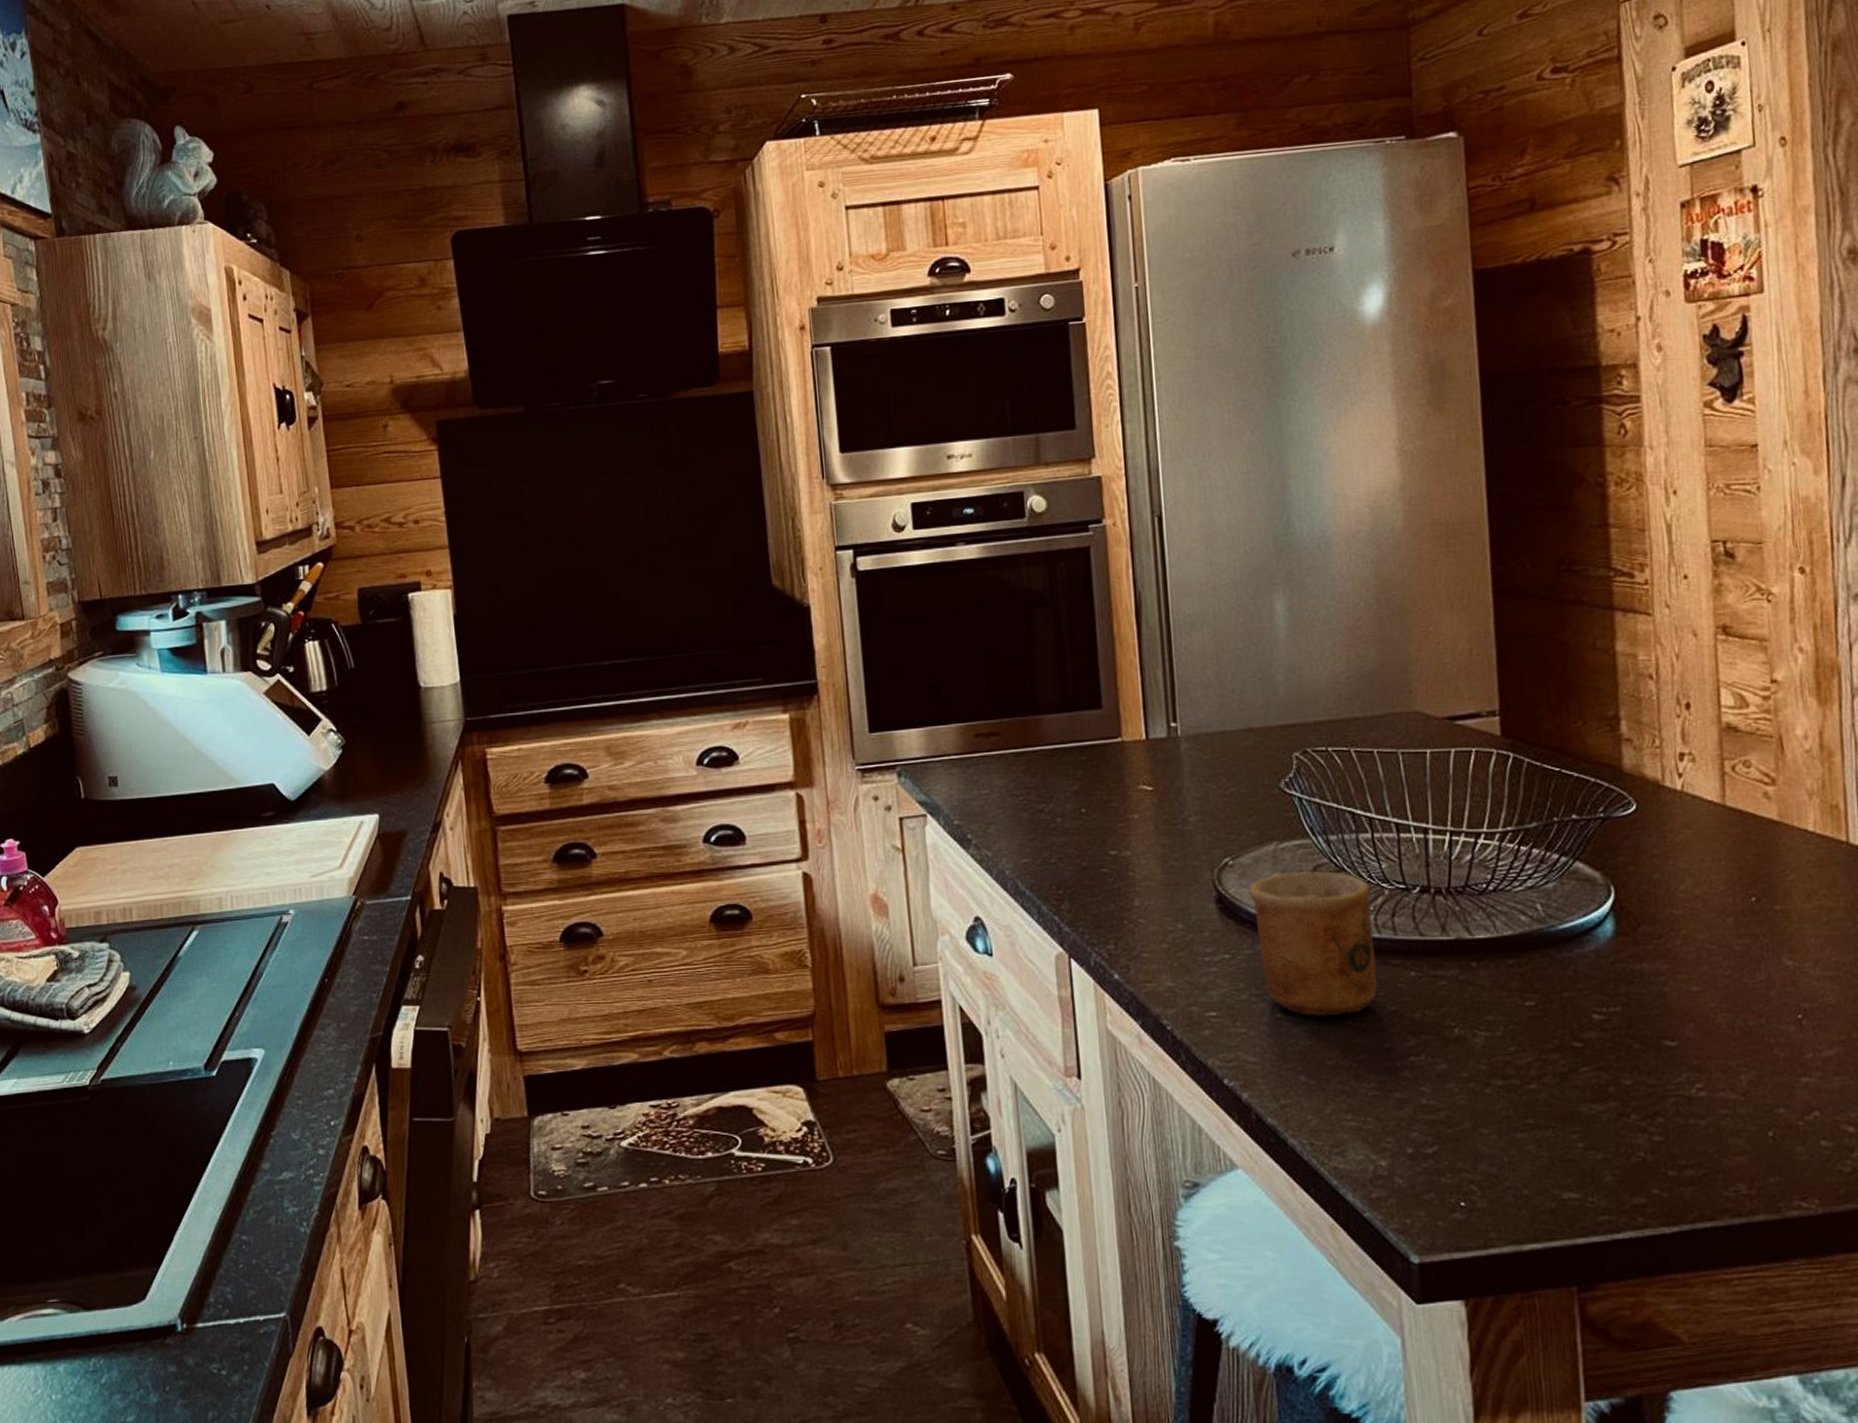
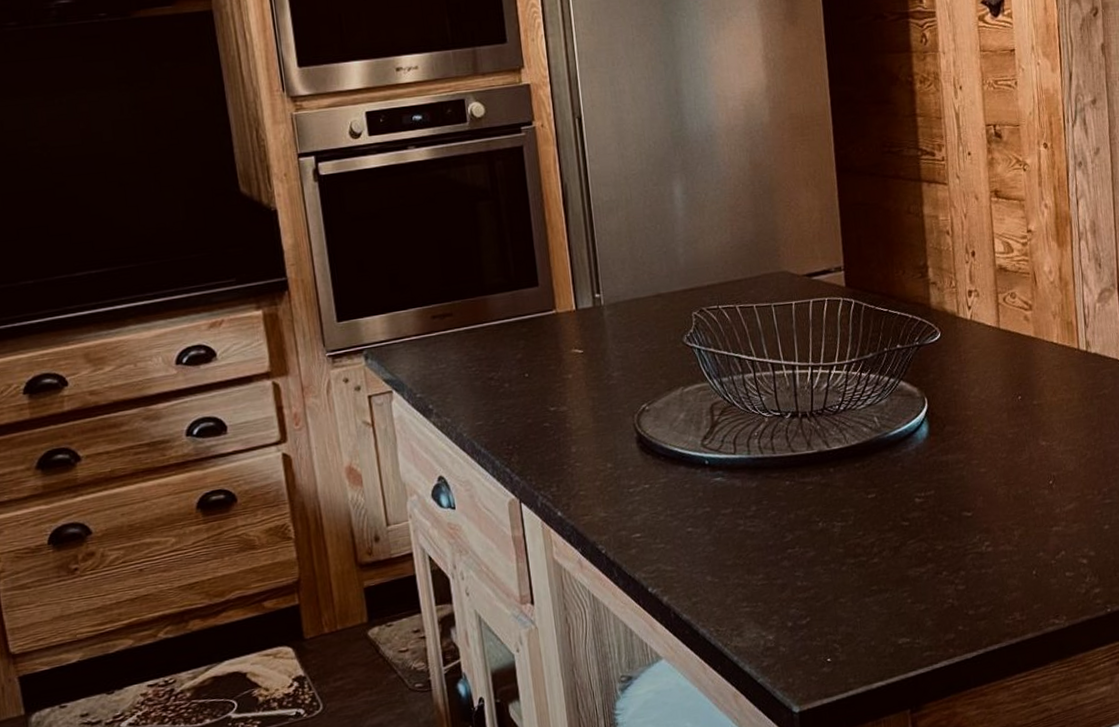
cup: present [1248,870,1378,1015] -> none [662,407,762,527]

